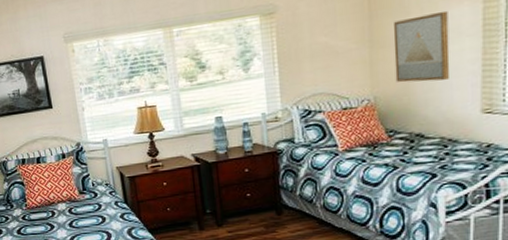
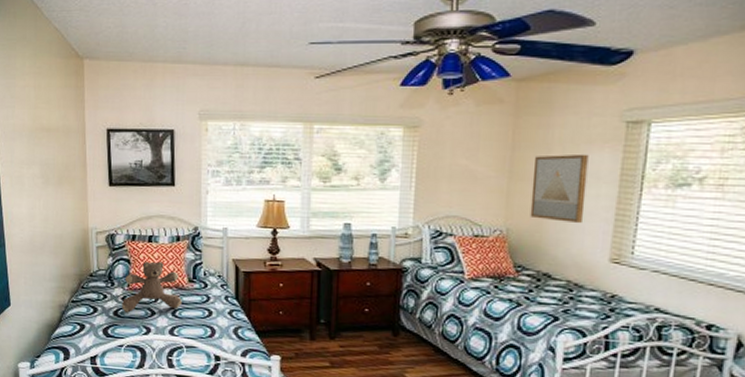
stuffed bear: none [22,179,77,230] -> present [122,261,182,313]

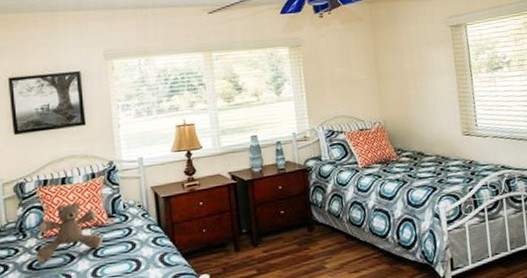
wall art: present [530,154,589,223] -> none [393,53,437,109]

